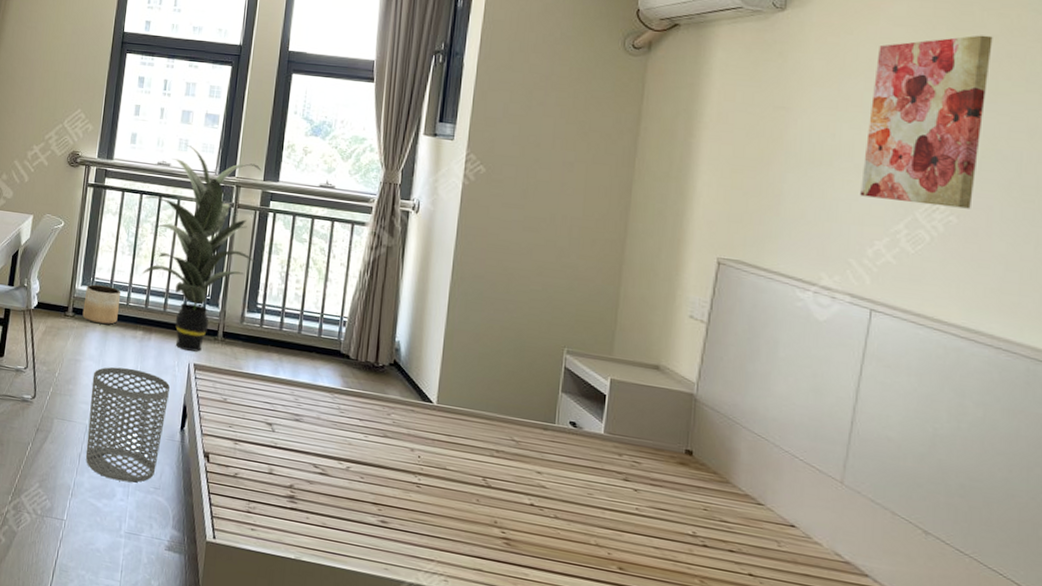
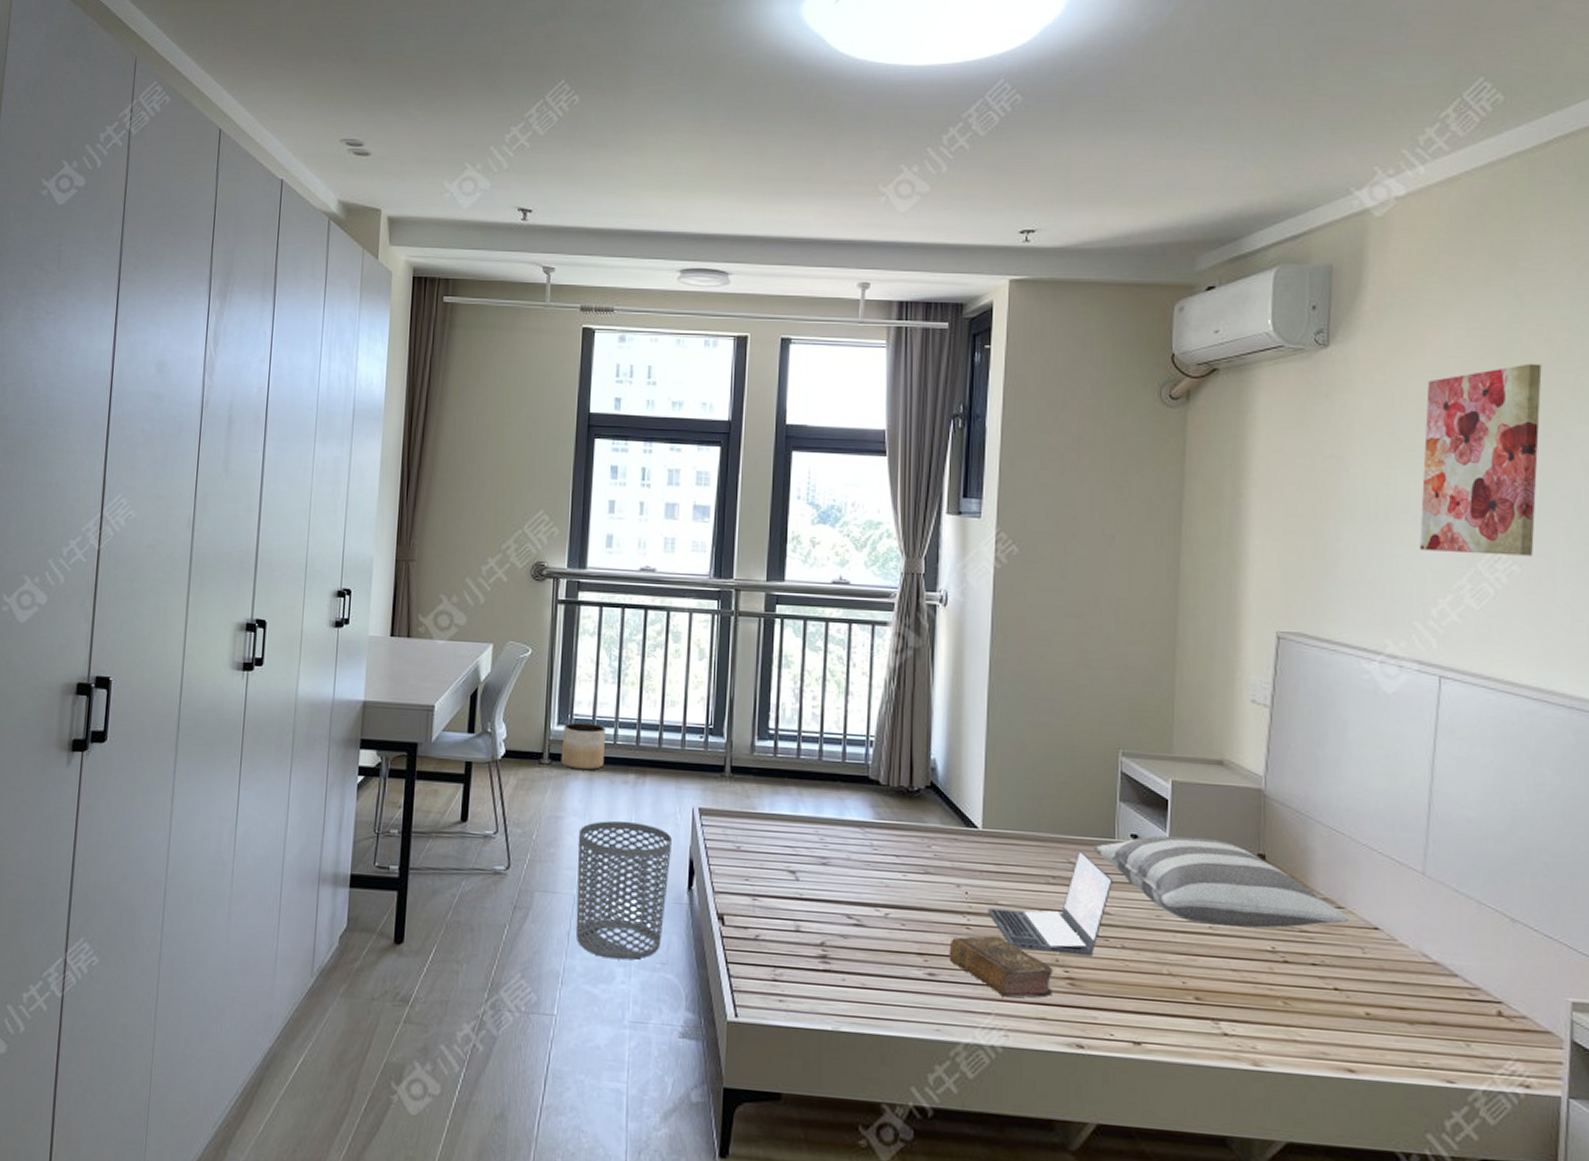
indoor plant: present [142,145,262,352] -> none [625,545,765,793]
book: none [400,493,491,552] -> present [949,935,1053,998]
laptop: none [437,430,550,522] -> present [988,850,1112,956]
pillow: none [534,425,768,519] -> present [1093,835,1350,929]

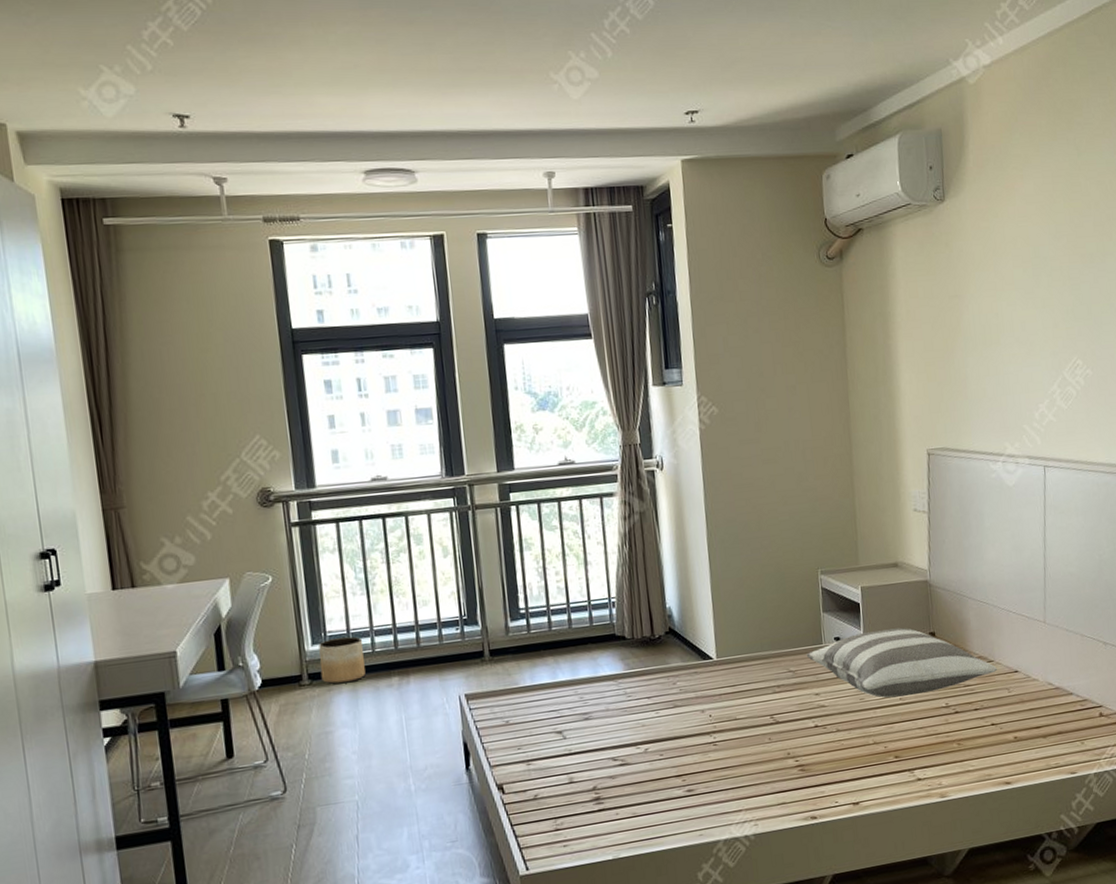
waste bin: present [575,821,672,960] -> none [351,720,449,851]
book: present [949,935,1053,998] -> none [701,745,788,794]
laptop: present [988,850,1112,956] -> none [729,659,825,751]
wall art: present [1420,363,1542,556] -> none [1018,202,1100,367]

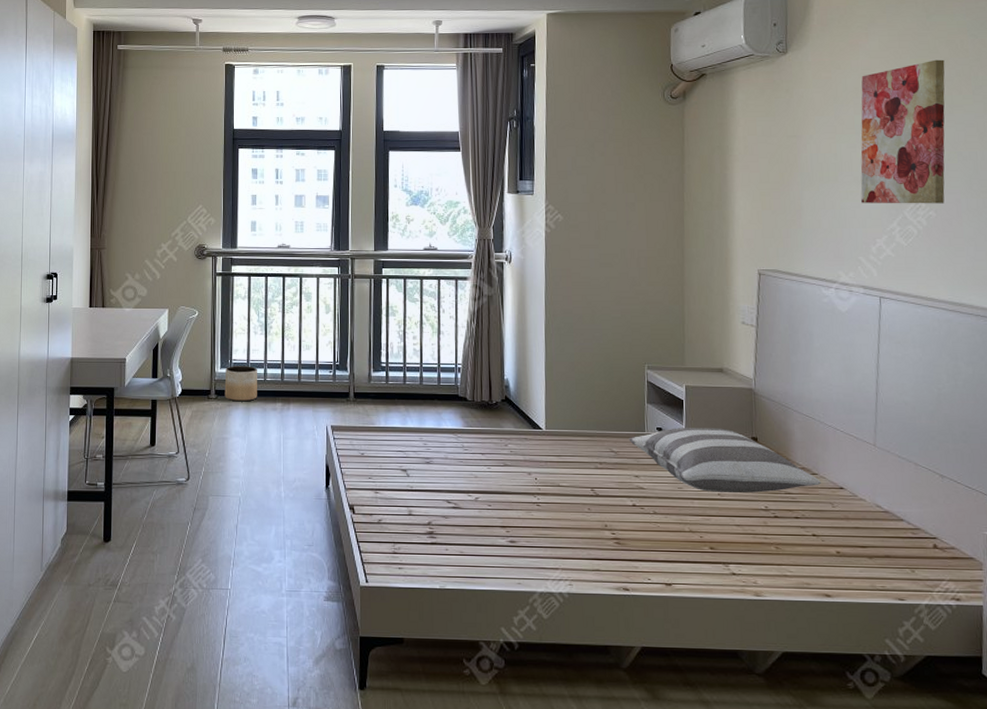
wall art: none [1018,202,1100,367] -> present [860,59,945,204]

